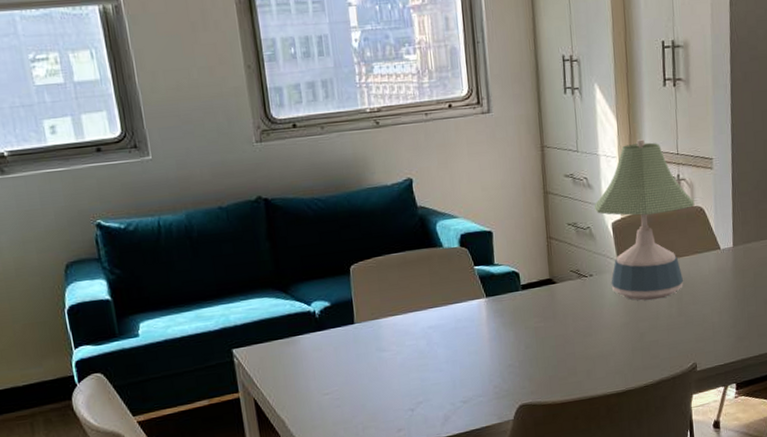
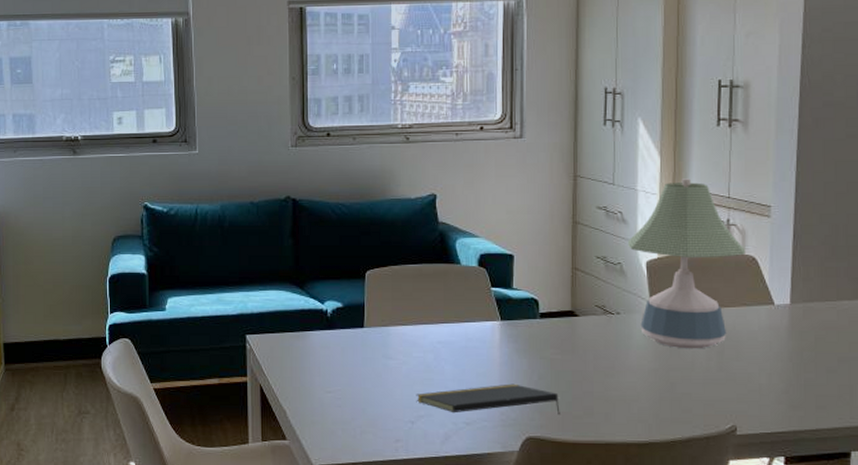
notepad: none [413,356,548,395] -> present [416,383,560,415]

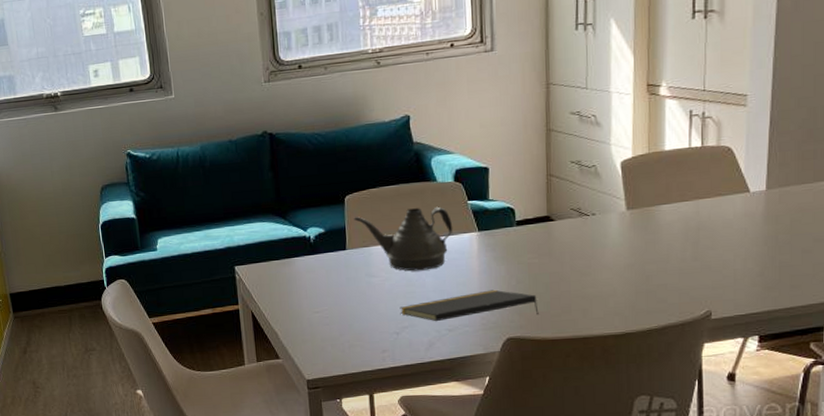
teapot: none [374,290,475,357] -> present [354,206,453,271]
desk lamp: present [627,179,746,349] -> none [601,75,721,243]

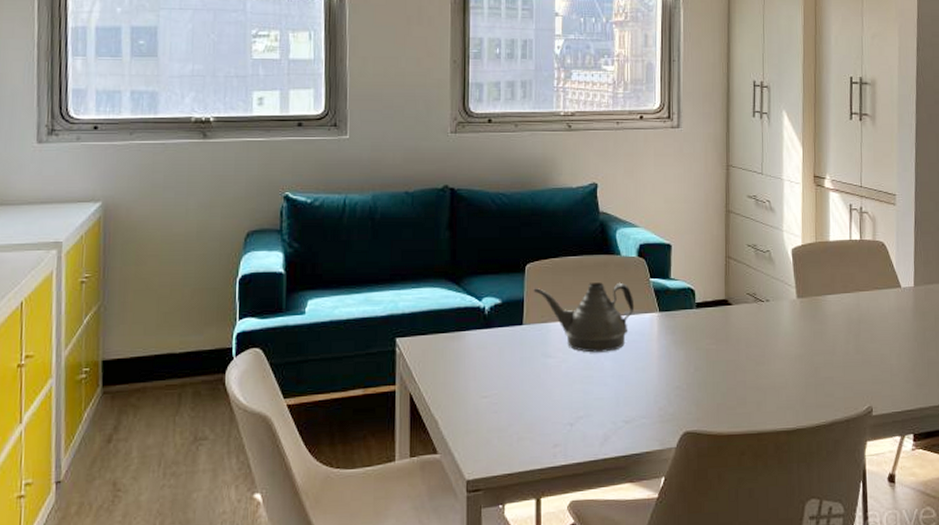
notepad: present [399,289,539,322] -> none [575,377,715,412]

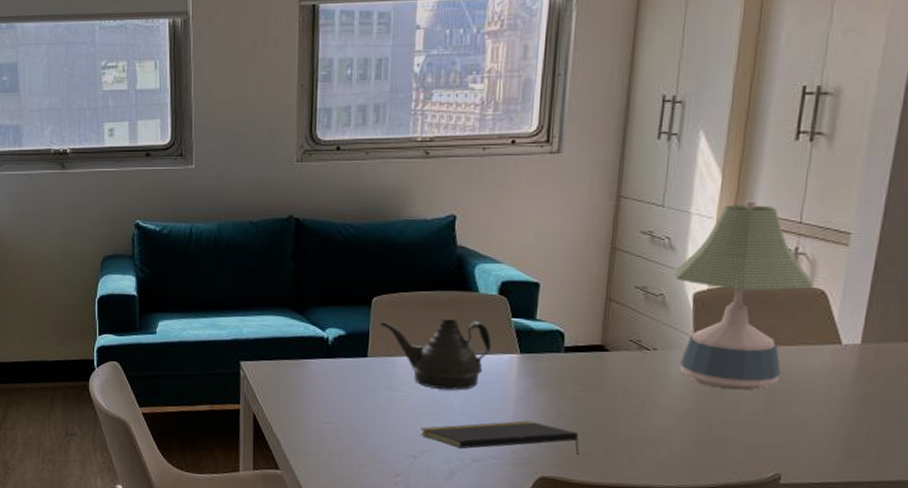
notepad: none [575,377,715,412] -> present [420,420,579,456]
desk lamp: none [775,169,876,334] -> present [673,201,814,391]

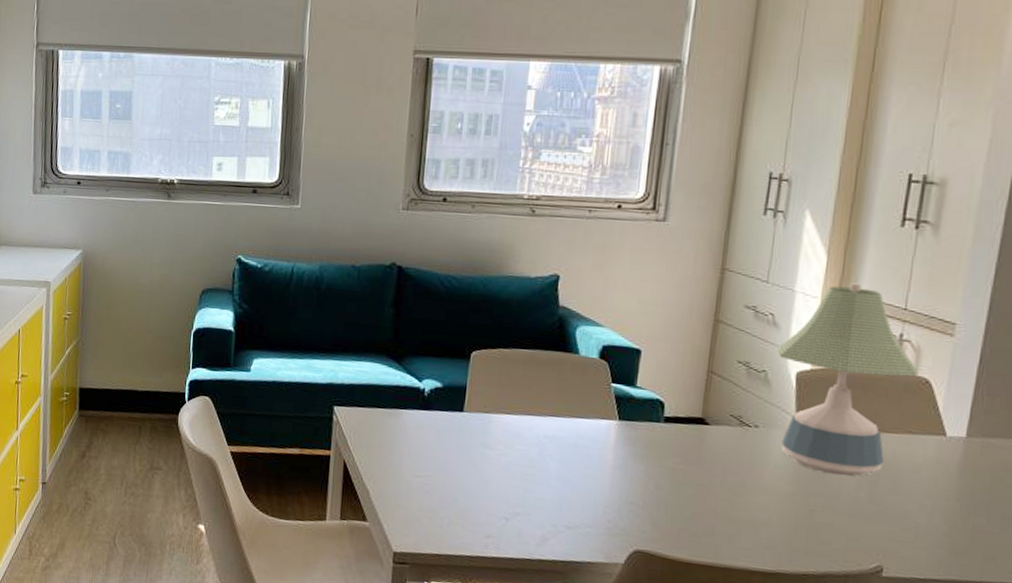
teapot: present [380,319,492,390] -> none [477,377,591,453]
notepad: present [420,420,579,456] -> none [513,488,676,531]

